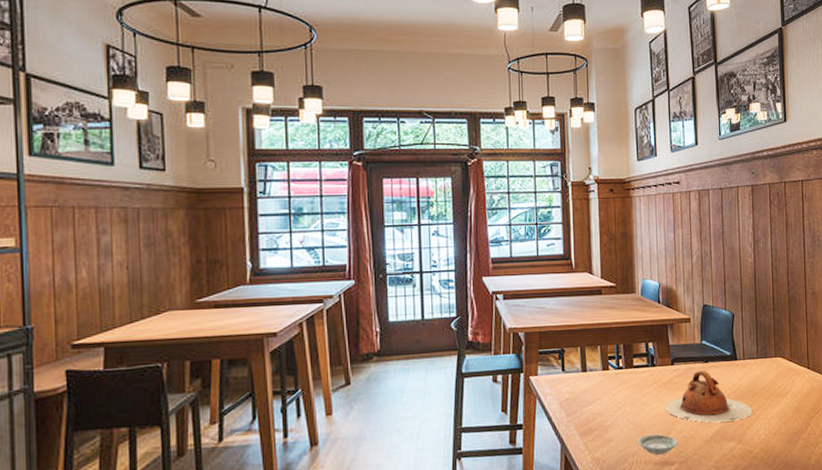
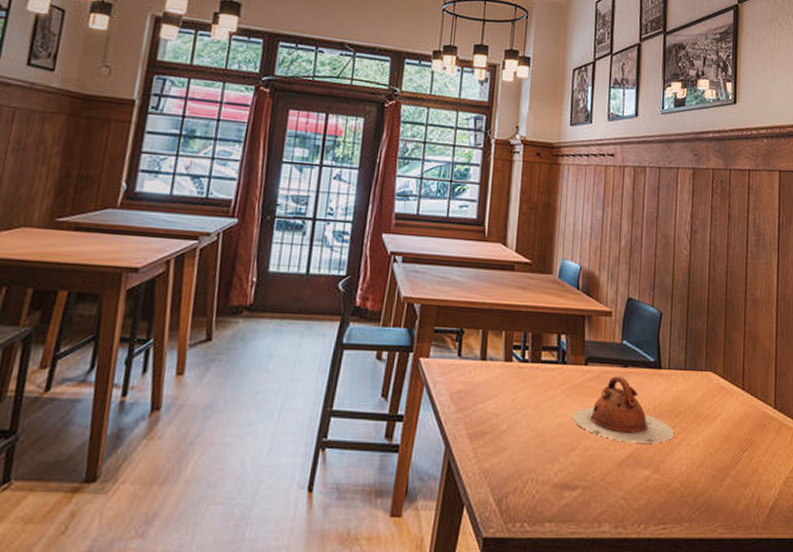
saucer: present [638,434,678,455] -> none [536,447,584,474]

